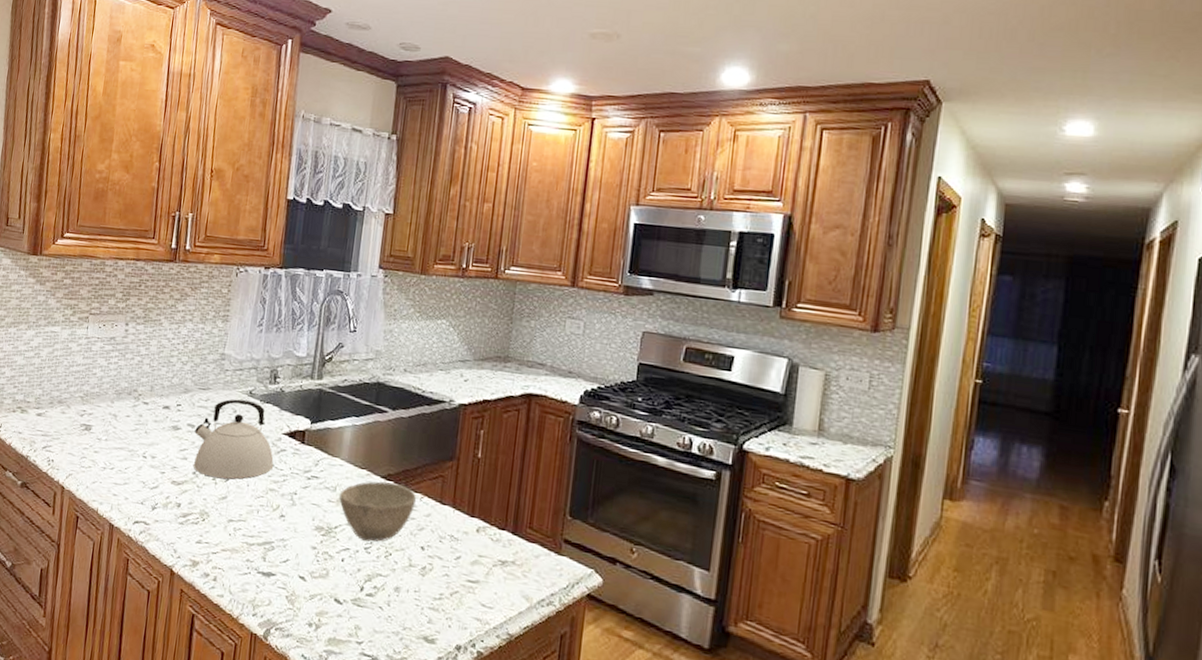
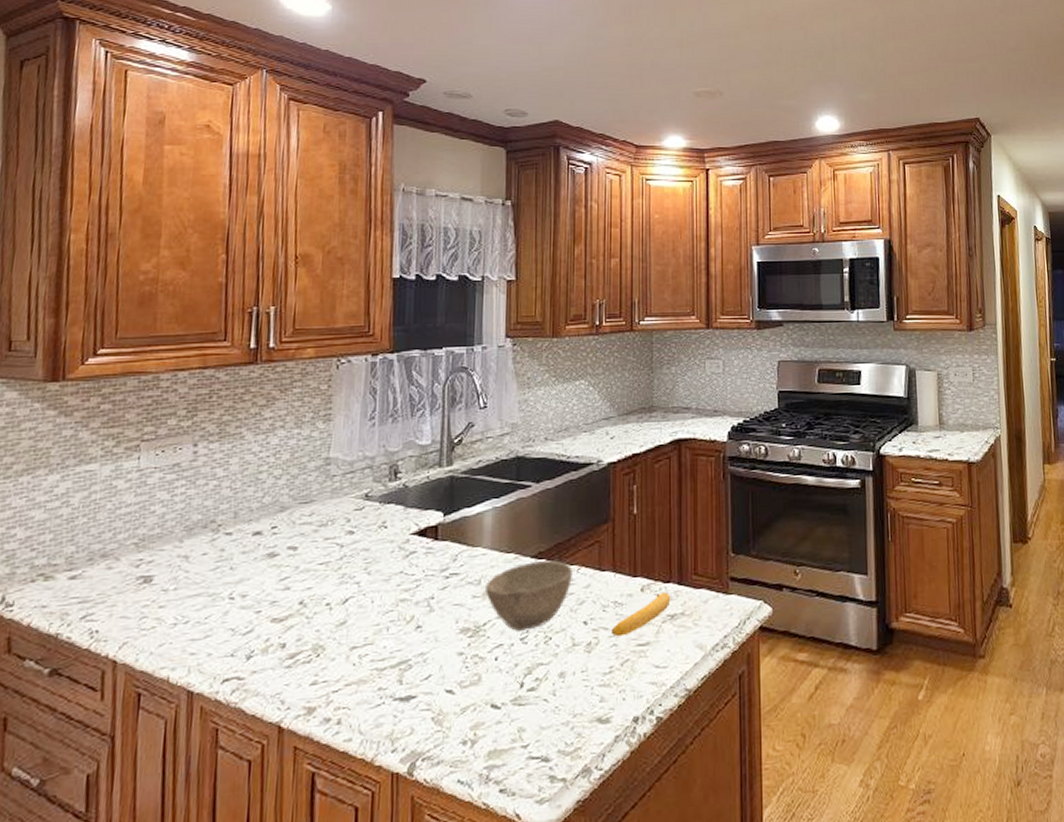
kettle: present [194,398,274,480] -> none [298,505,403,603]
banana: none [444,537,504,569] -> present [610,591,671,637]

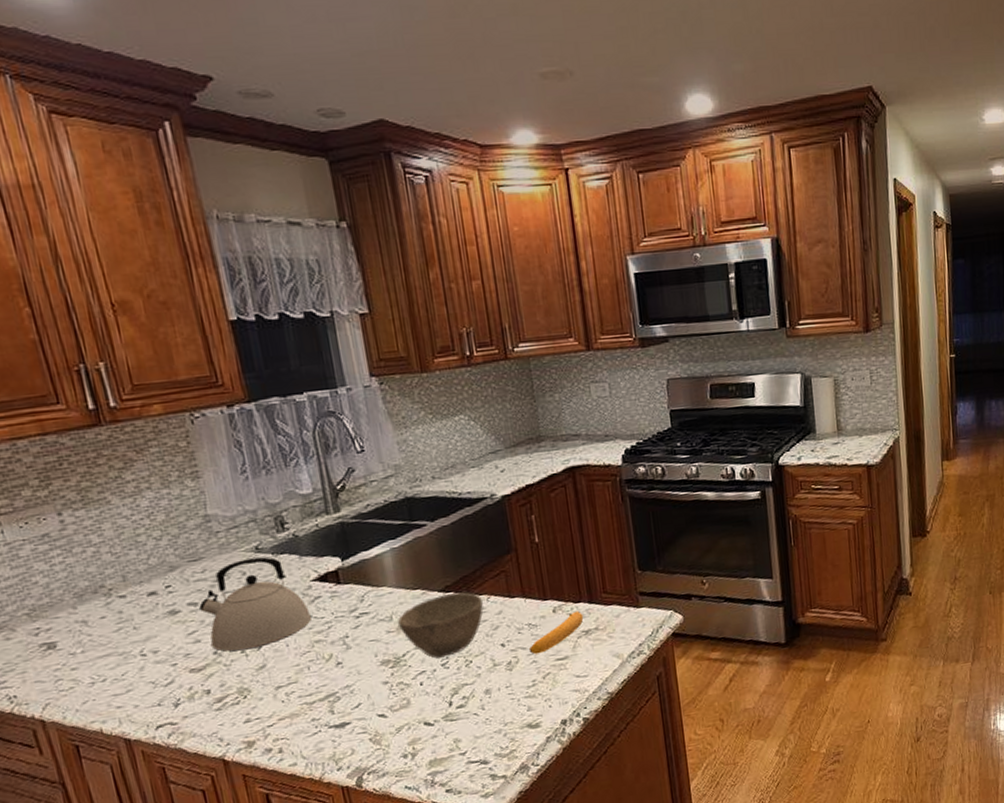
kettle: none [298,505,403,603] -> present [199,557,313,652]

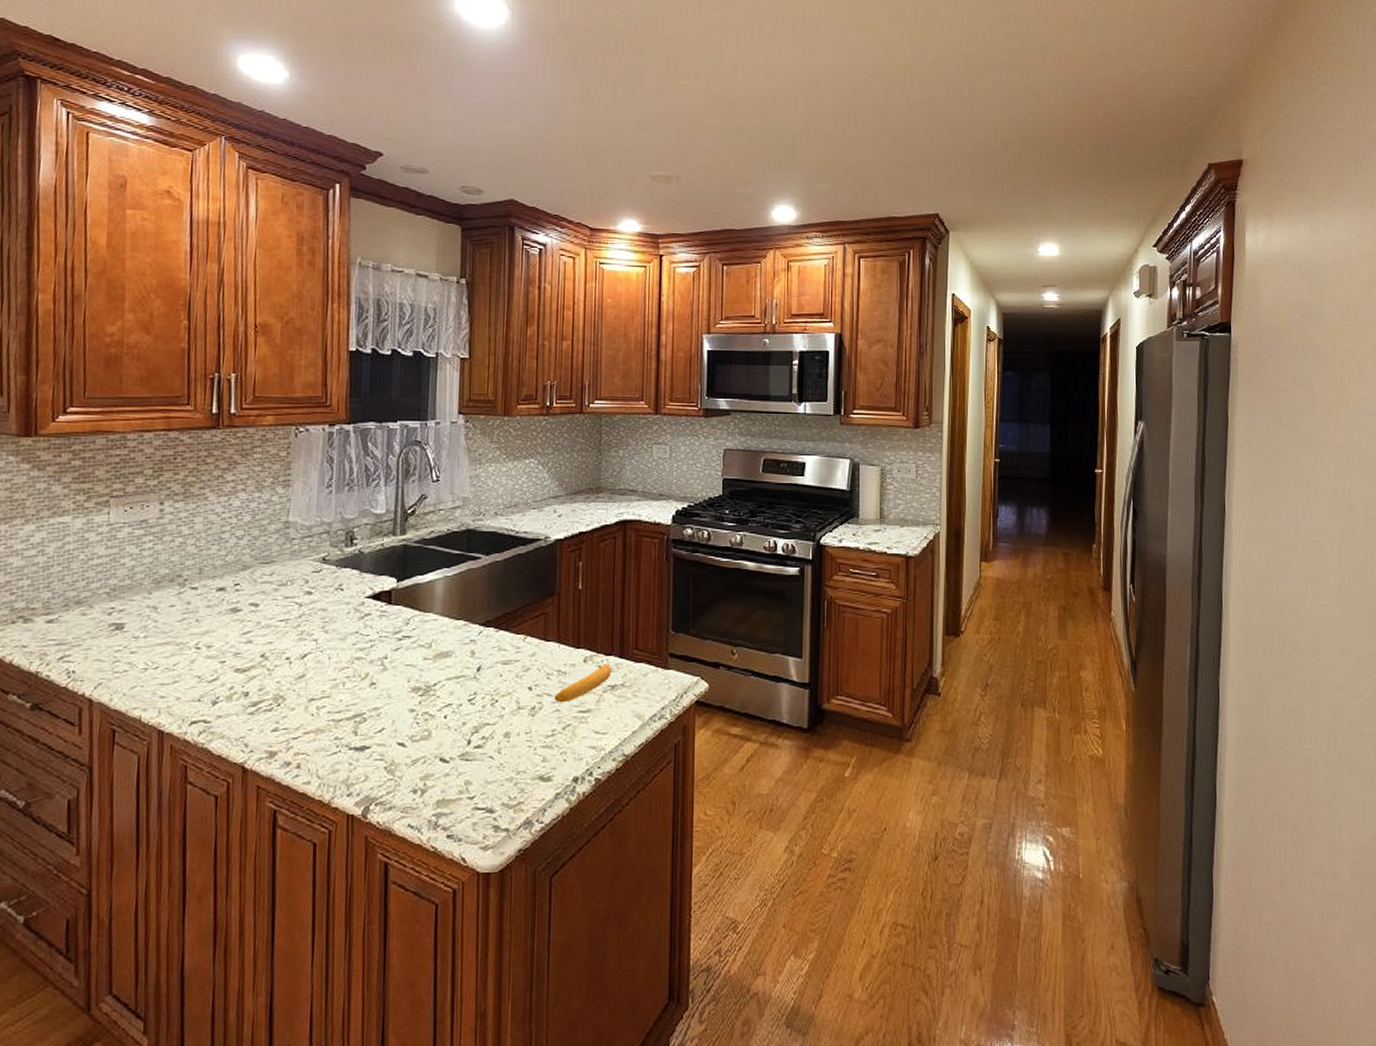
kettle: present [199,557,313,652] -> none [259,568,359,657]
bowl: present [398,591,484,659] -> none [436,629,519,693]

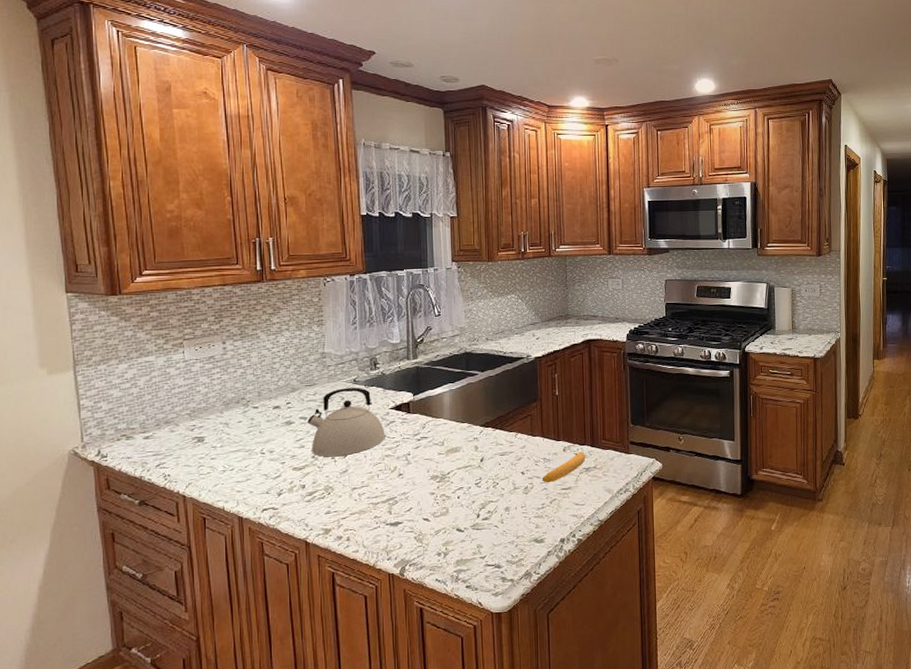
kettle: none [259,568,359,657] -> present [308,387,386,457]

